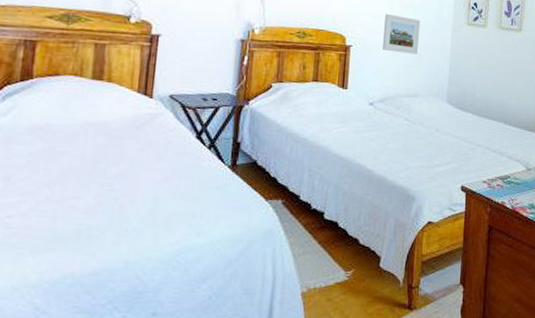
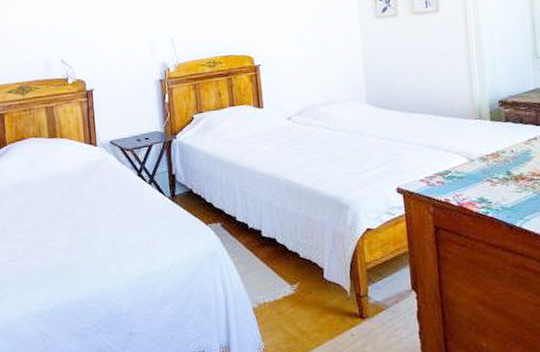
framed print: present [382,13,421,55] -> none [288,24,328,63]

